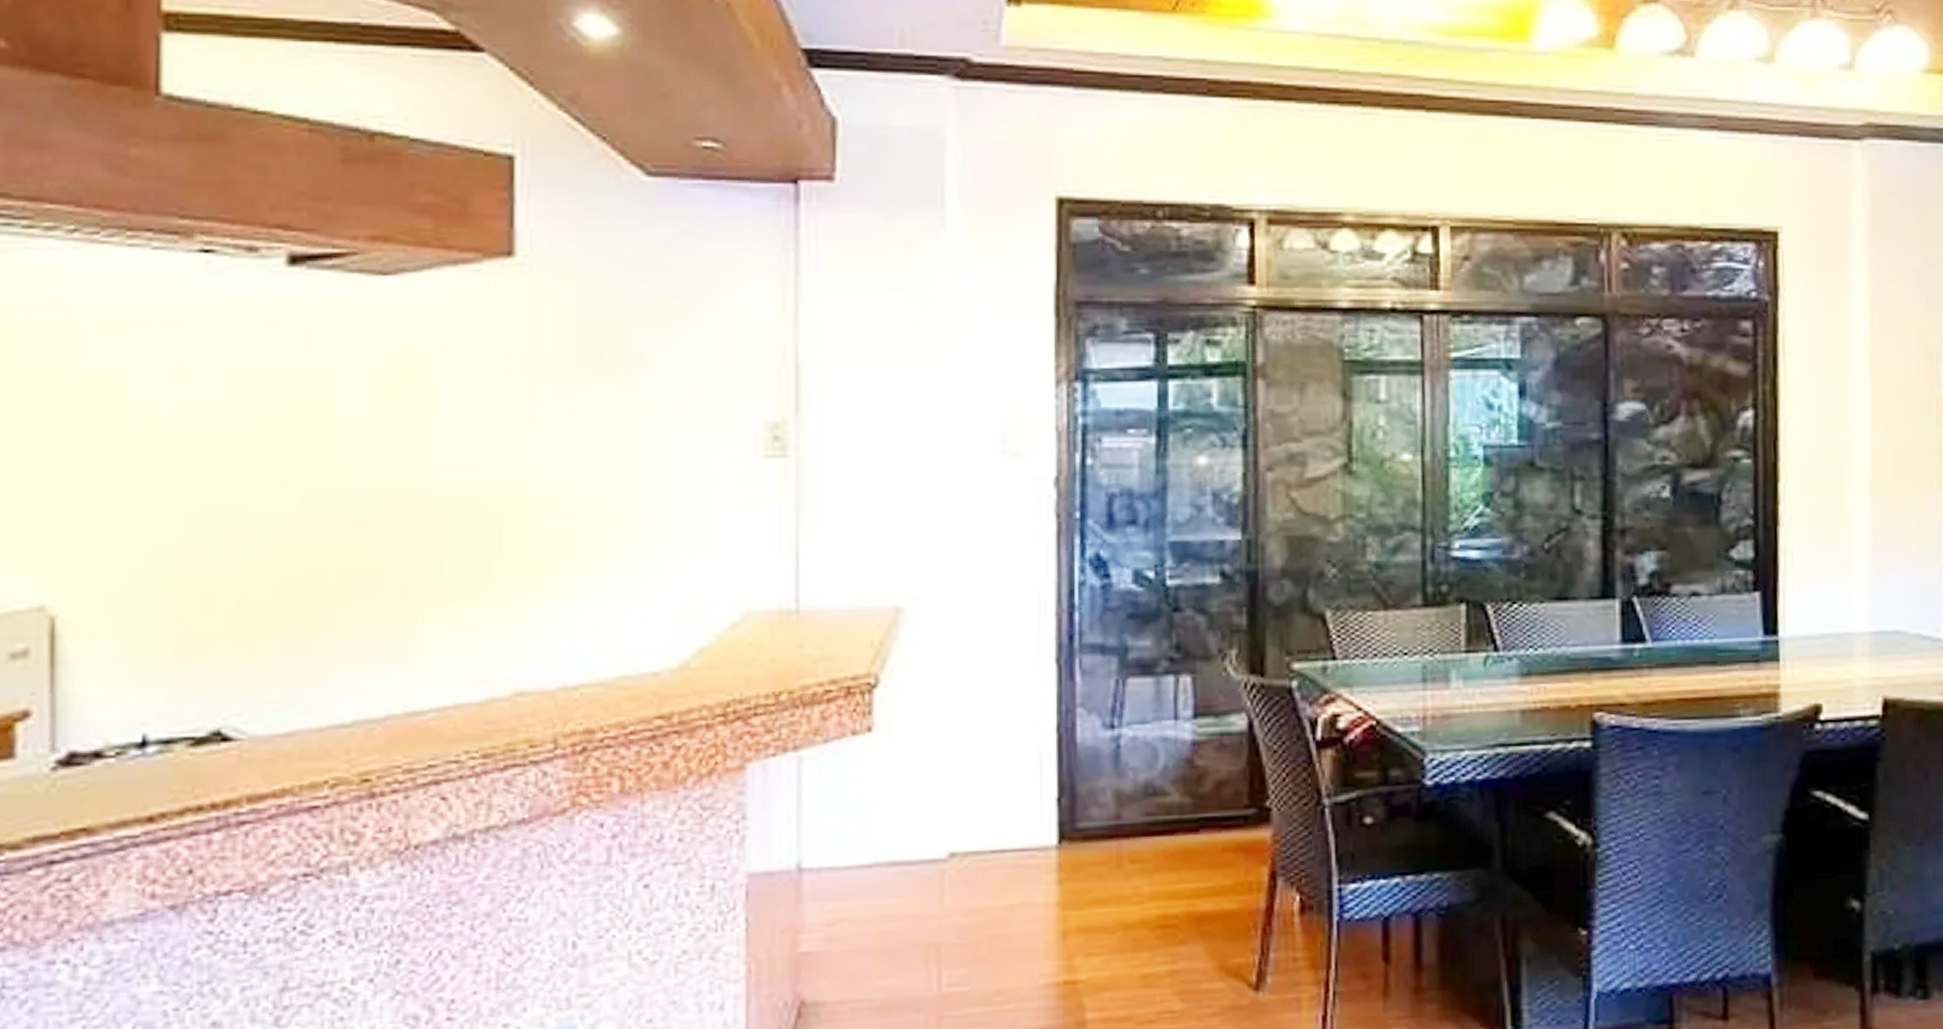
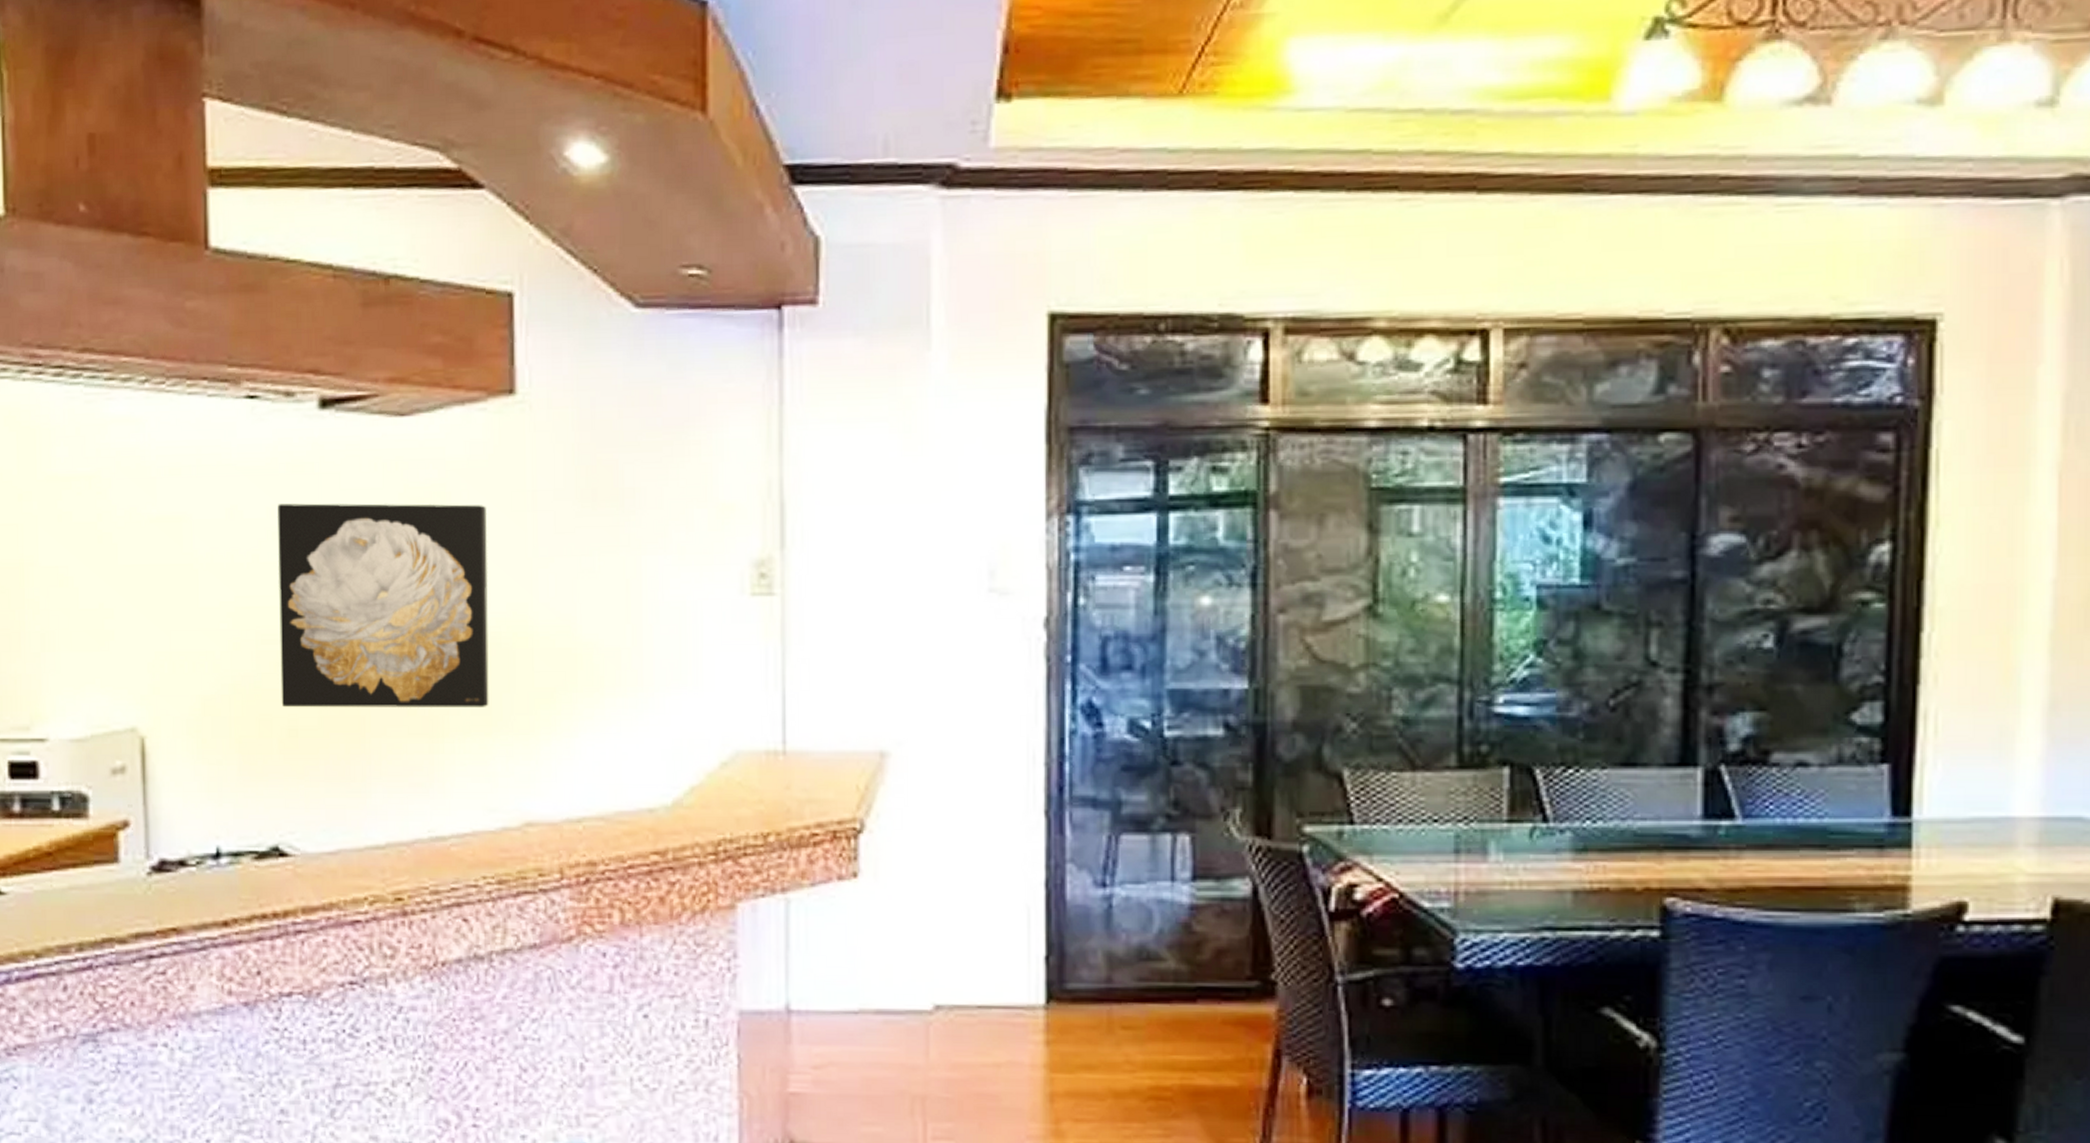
wall art: none [230,363,479,580] -> present [278,503,489,708]

